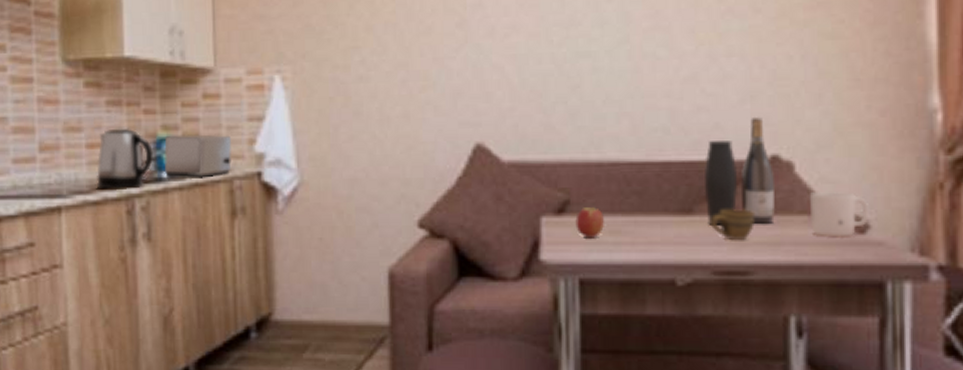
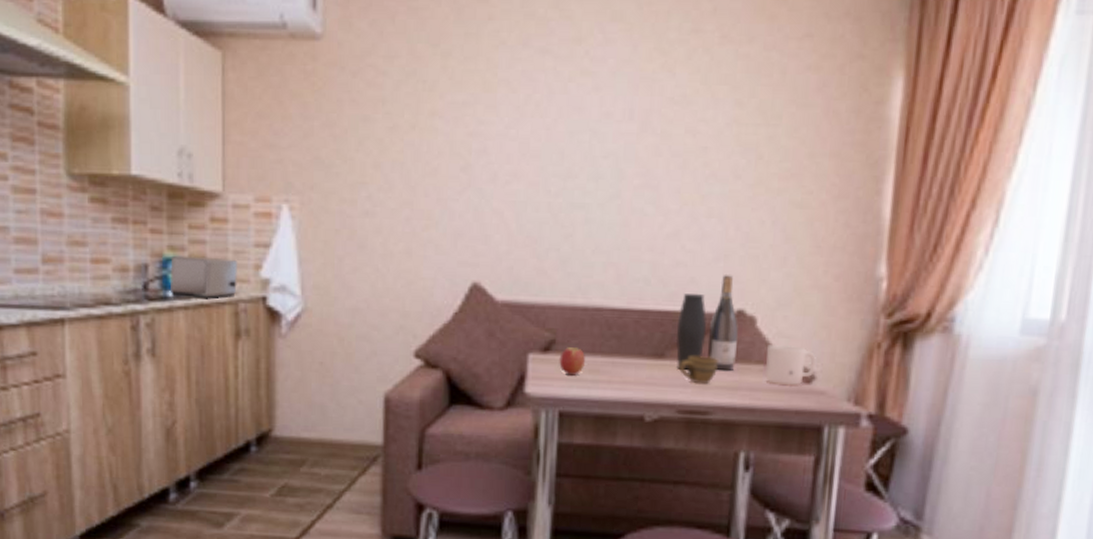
kettle: present [97,128,153,190] -> none [101,245,159,306]

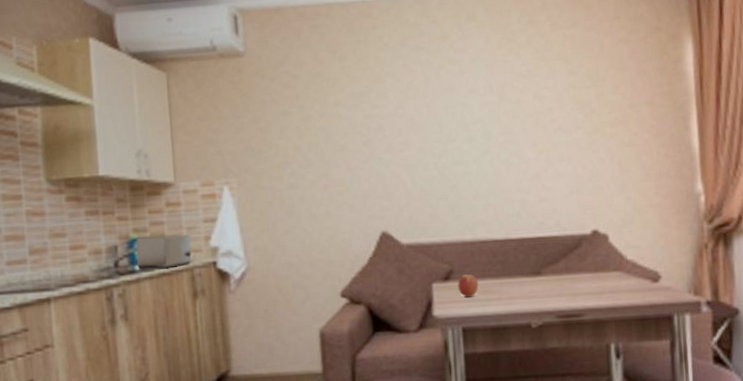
vase: present [675,294,707,370] -> none [547,221,571,282]
cup: present [678,356,718,384] -> none [552,270,584,293]
wine bottle: present [706,275,738,370] -> none [572,204,597,280]
mug: present [765,344,817,386] -> none [619,253,661,287]

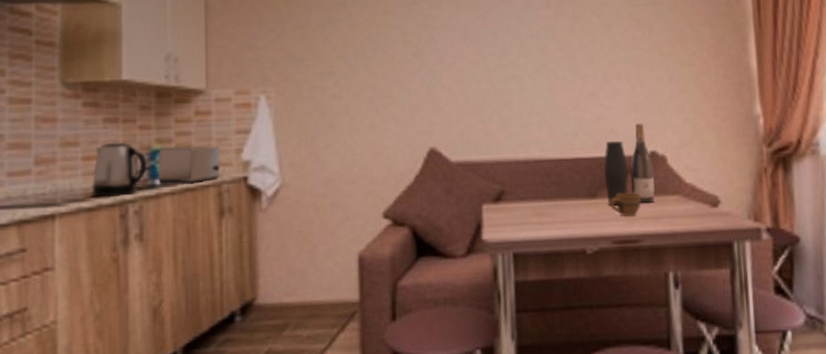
kettle: none [79,232,127,283] -> present [92,142,147,197]
fruit: present [457,274,478,297] -> none [509,196,531,220]
vase: none [547,221,571,282] -> present [603,141,628,206]
cup: none [552,270,584,293] -> present [609,192,641,217]
wine bottle: none [572,204,597,280] -> present [630,123,655,203]

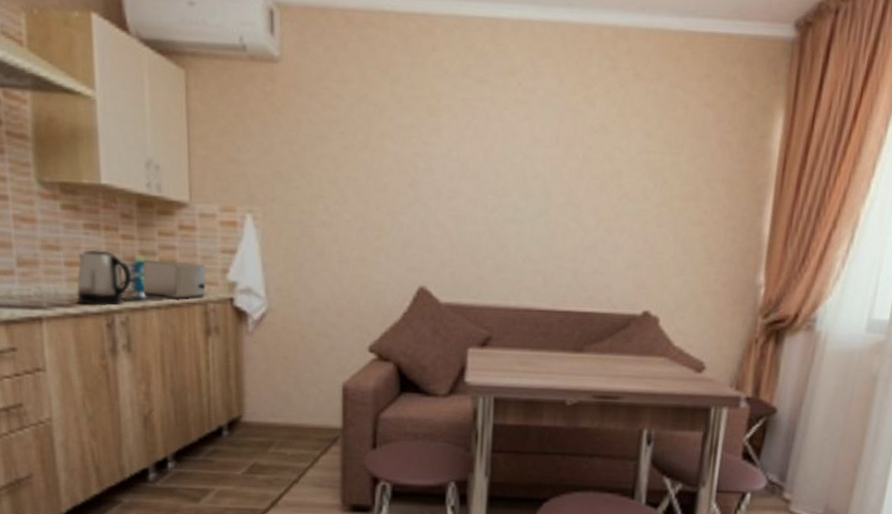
vase: present [603,141,628,206] -> none [592,297,619,362]
cup: present [609,192,641,217] -> none [594,350,627,374]
wine bottle: present [630,123,655,203] -> none [618,282,644,362]

